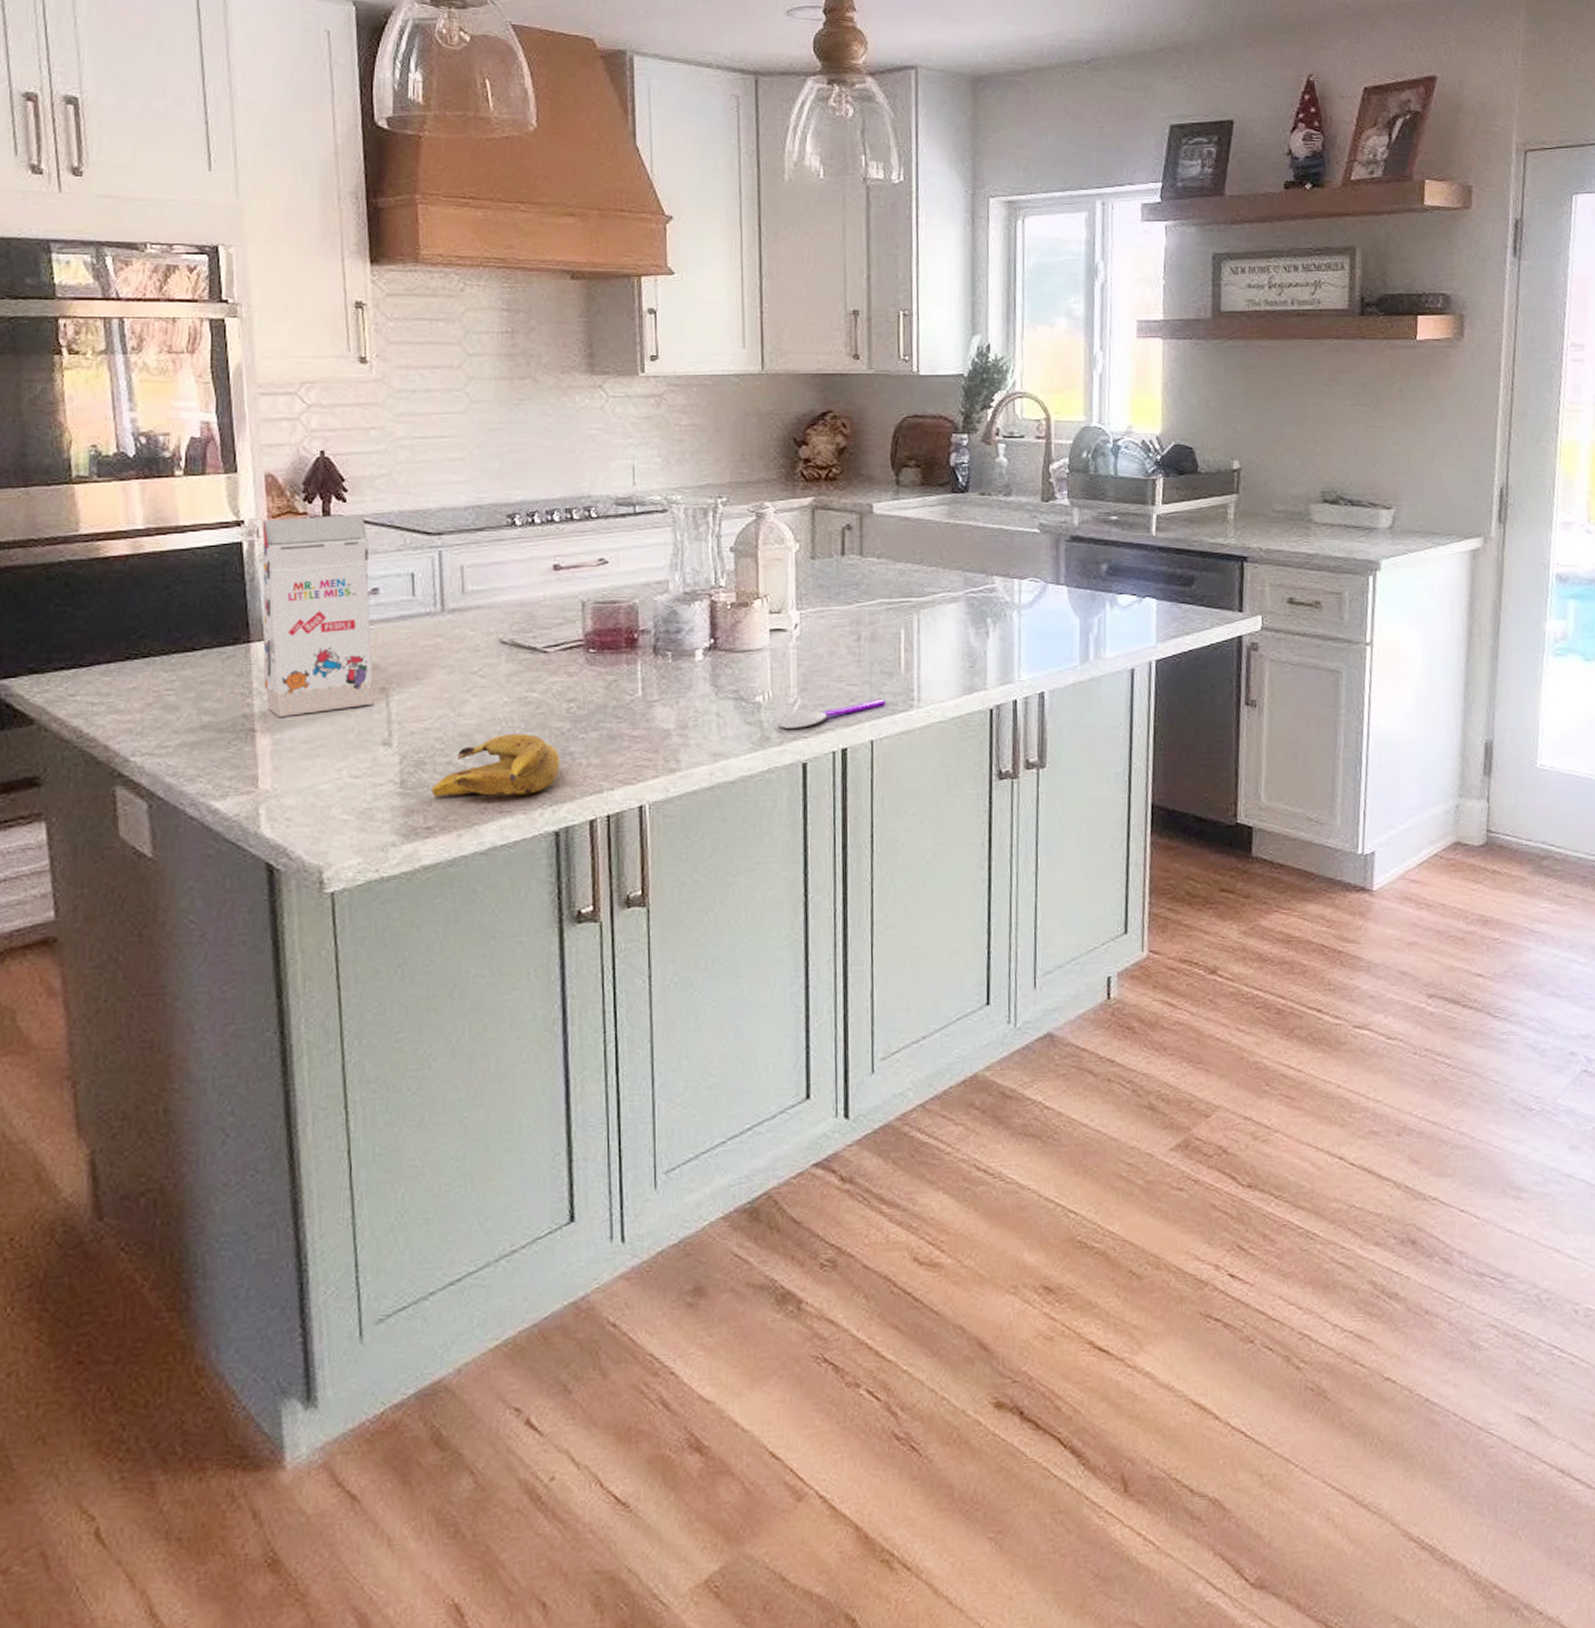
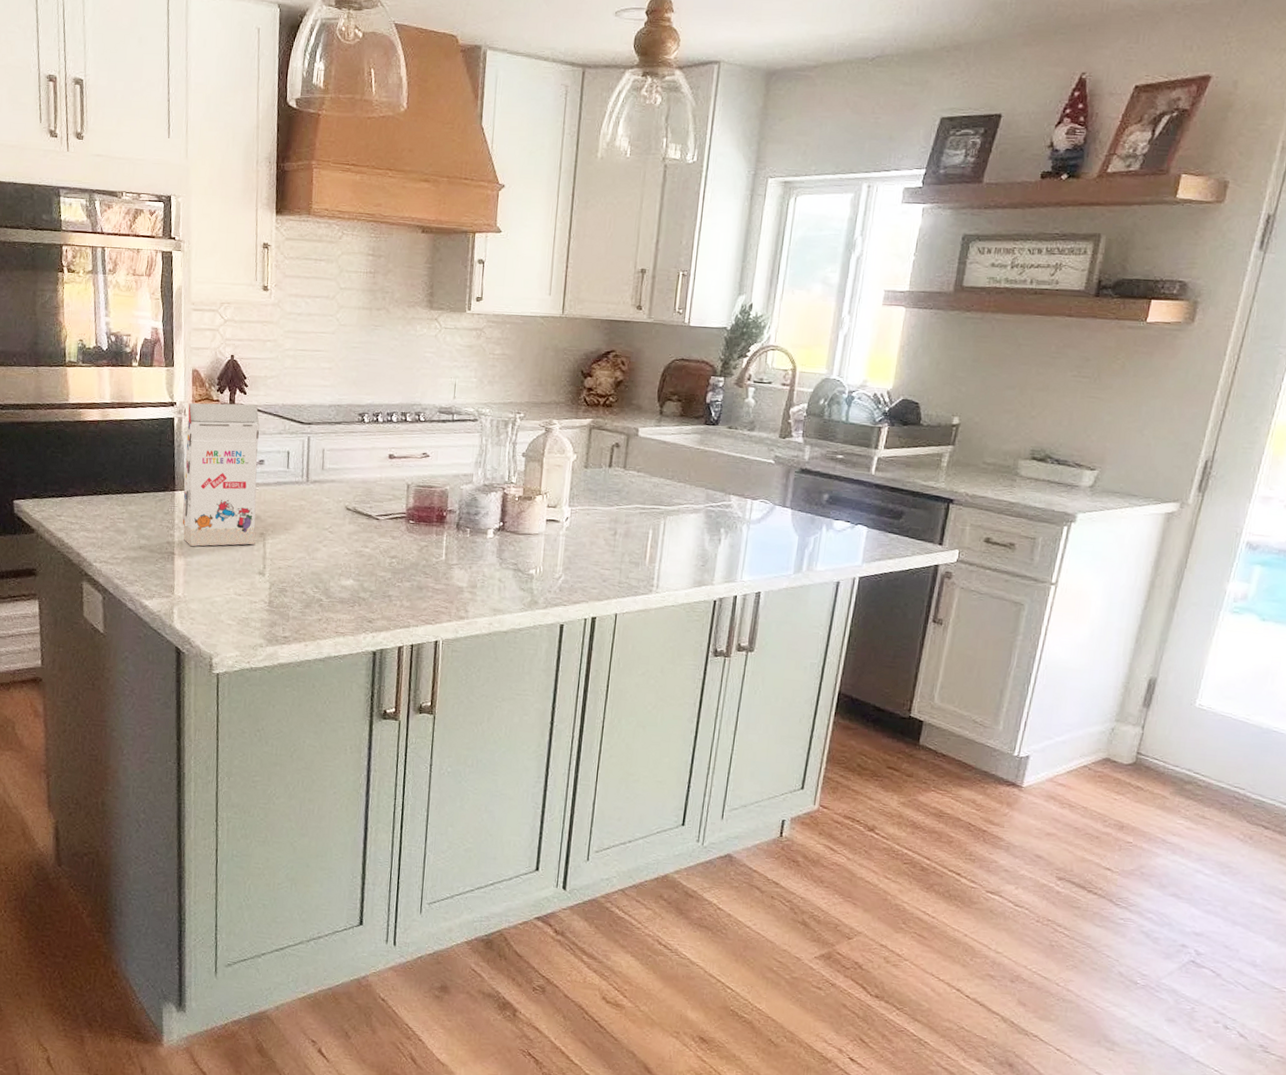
banana: present [431,734,559,796] -> none [289,576,381,622]
spoon: present [777,698,885,728] -> none [544,582,631,598]

